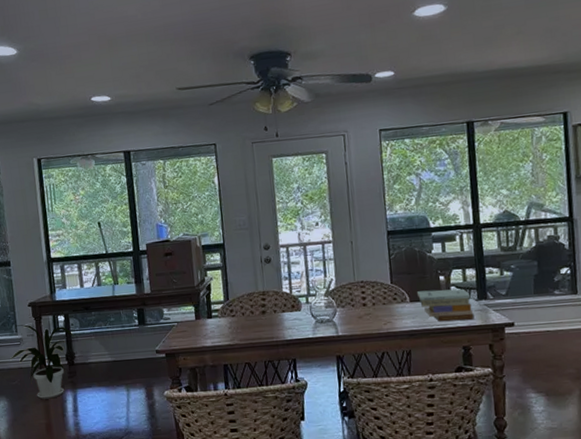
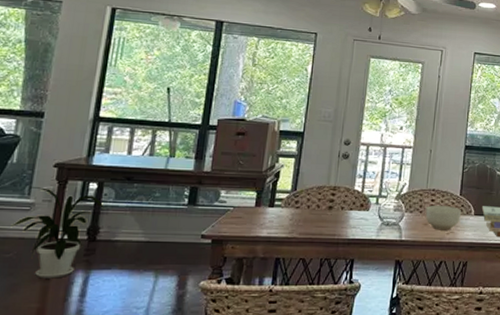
bowl: none [357,295,396,322] -> present [425,205,462,231]

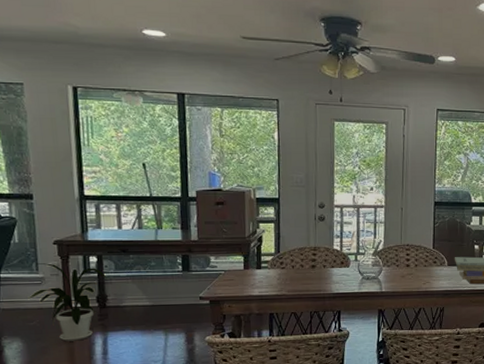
bowl: present [425,205,462,231] -> none [401,258,436,281]

